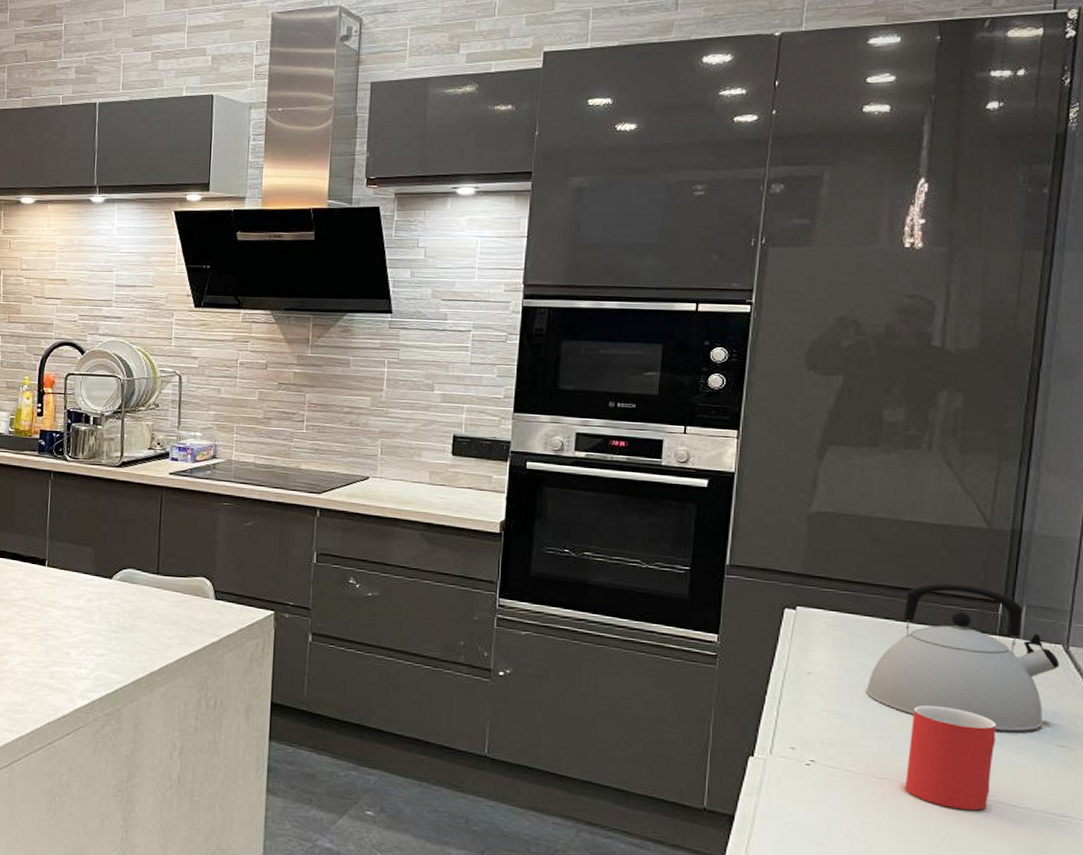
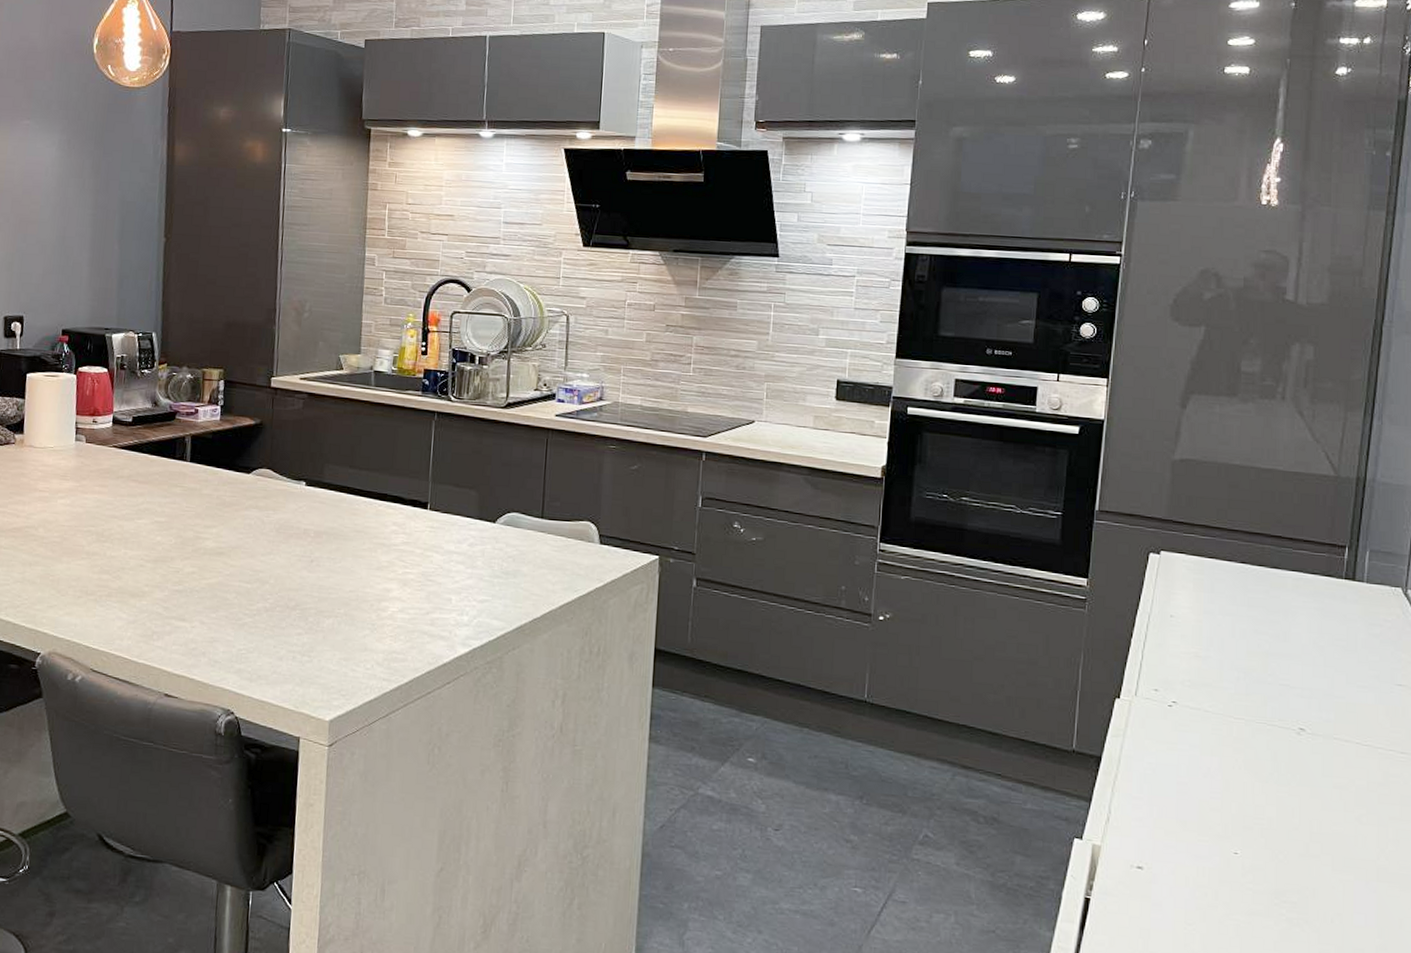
kettle: present [865,583,1059,732] -> none [1223,529,1398,672]
mug: present [904,705,996,810] -> none [1258,646,1342,748]

